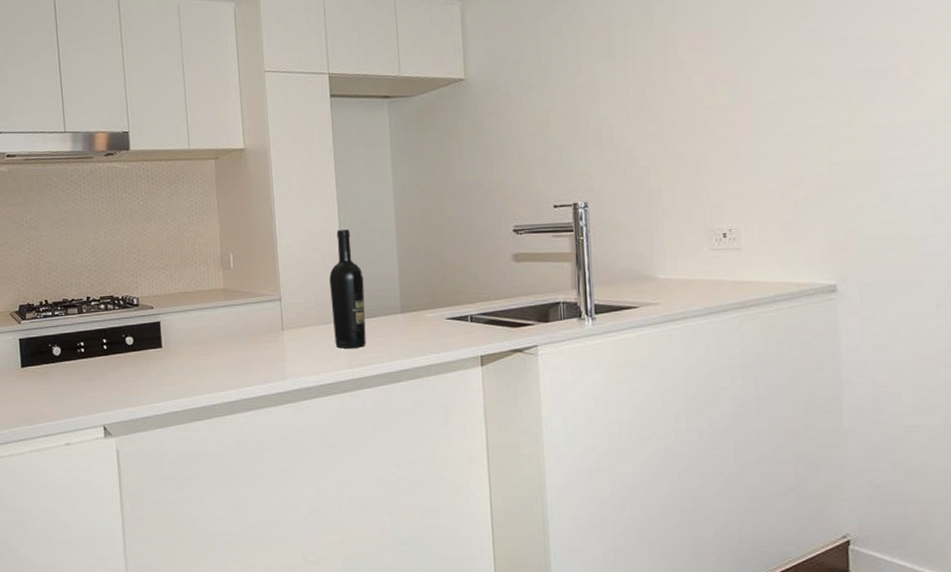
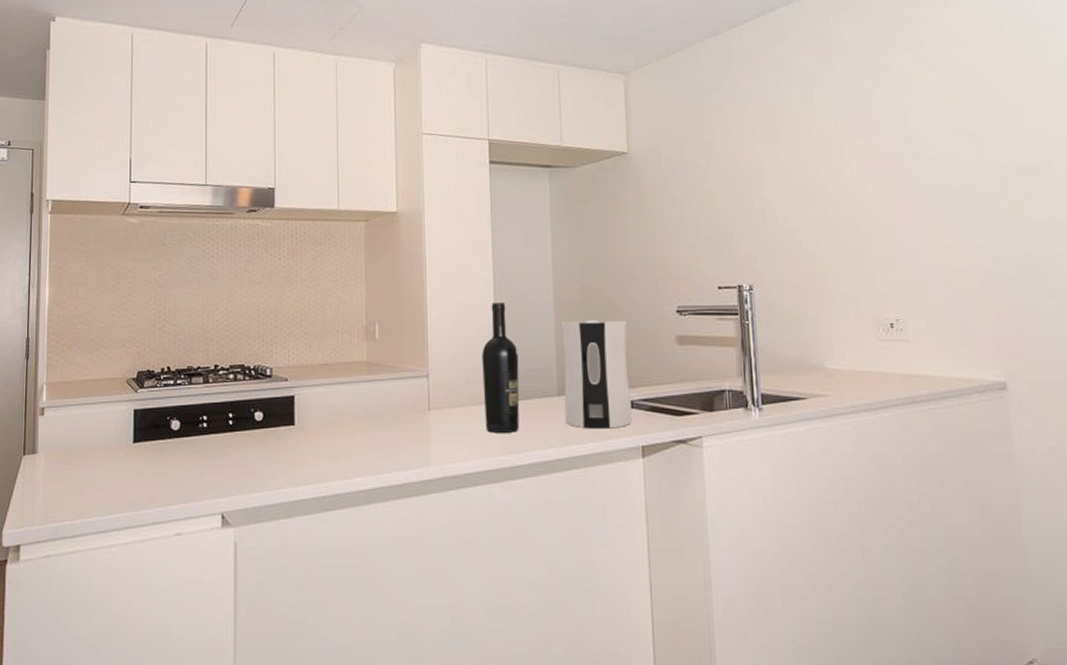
soap dispenser: none [402,241,471,342] -> present [561,319,632,429]

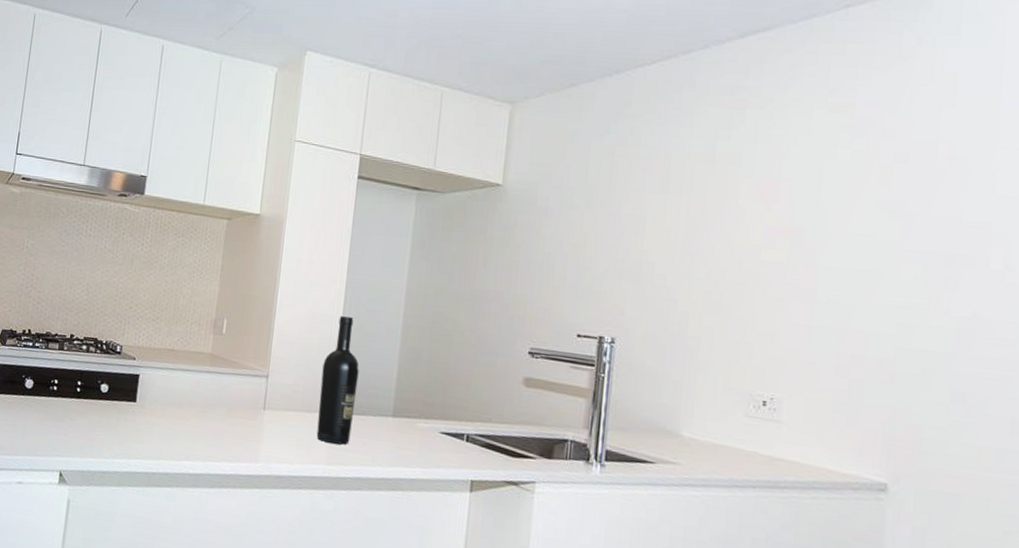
soap dispenser: present [561,319,632,429] -> none [396,345,475,459]

